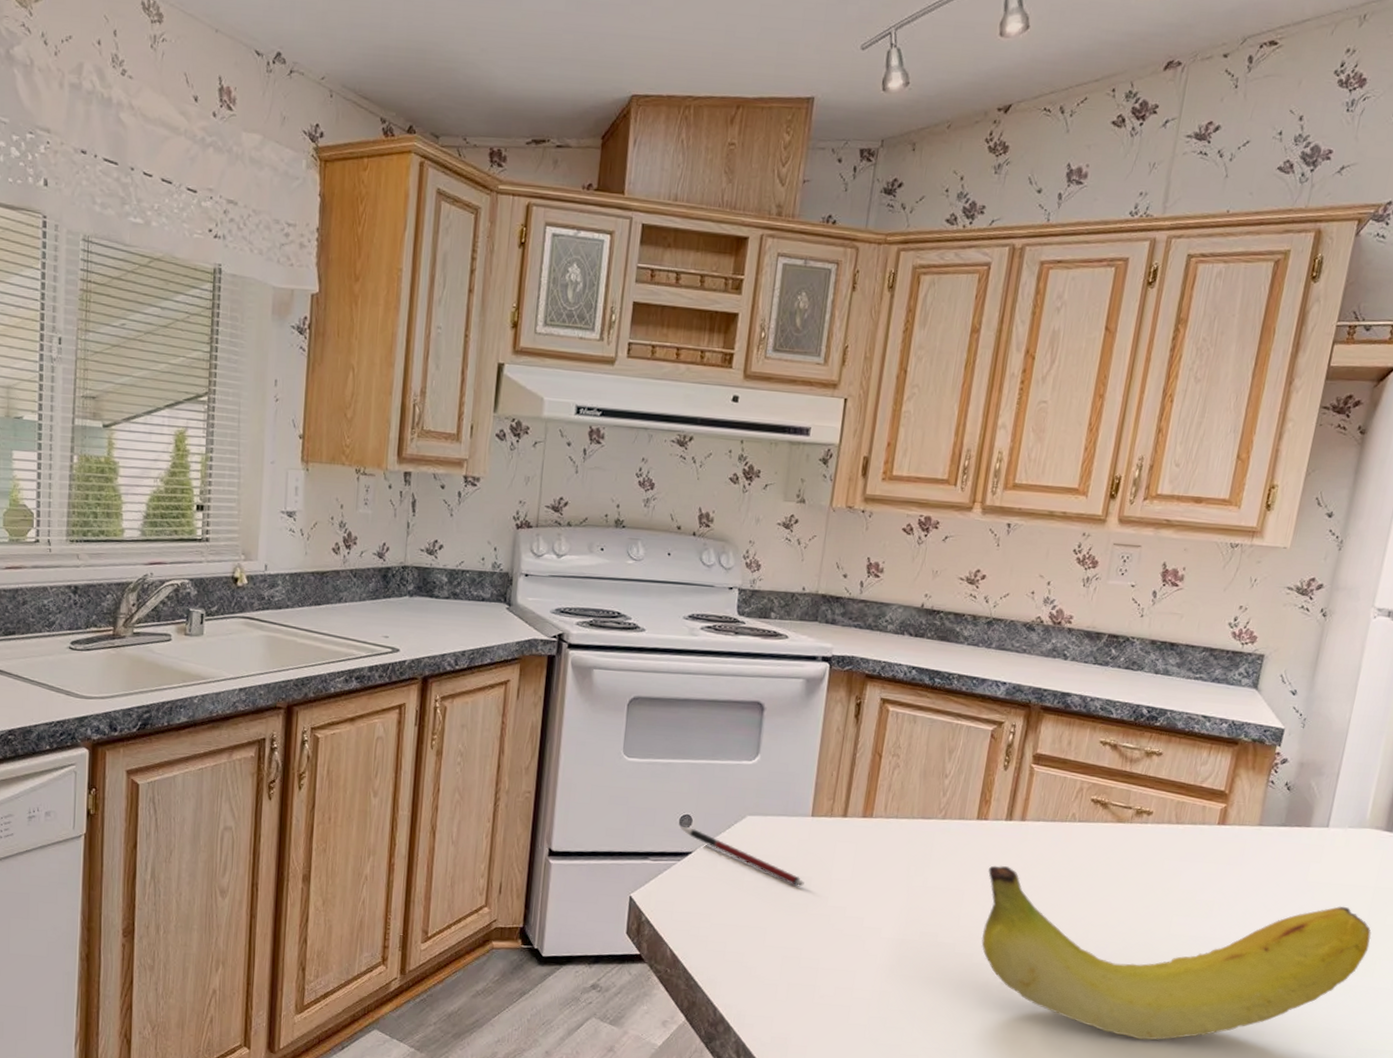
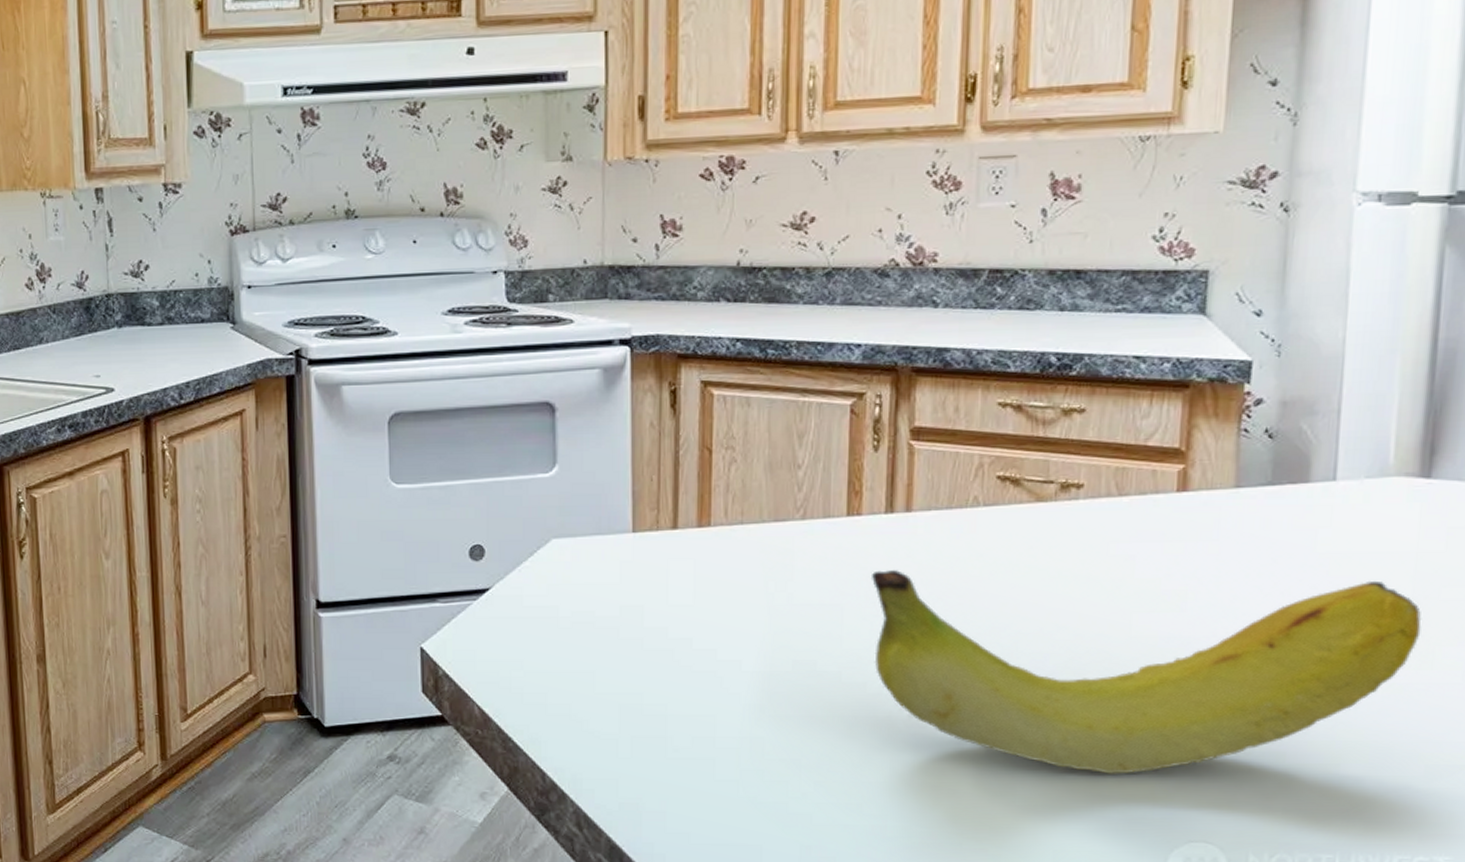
pen: present [680,826,804,886] -> none [471,558,635,617]

